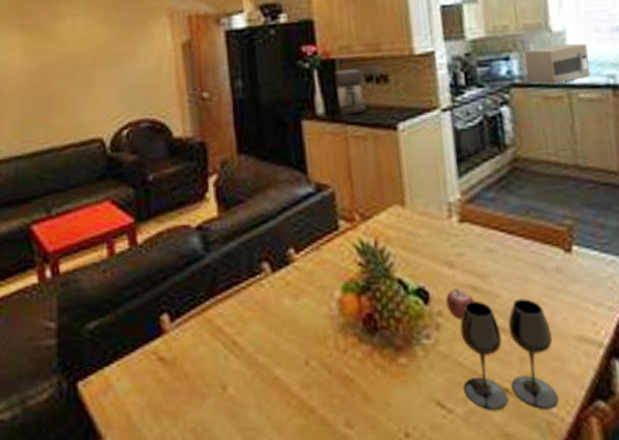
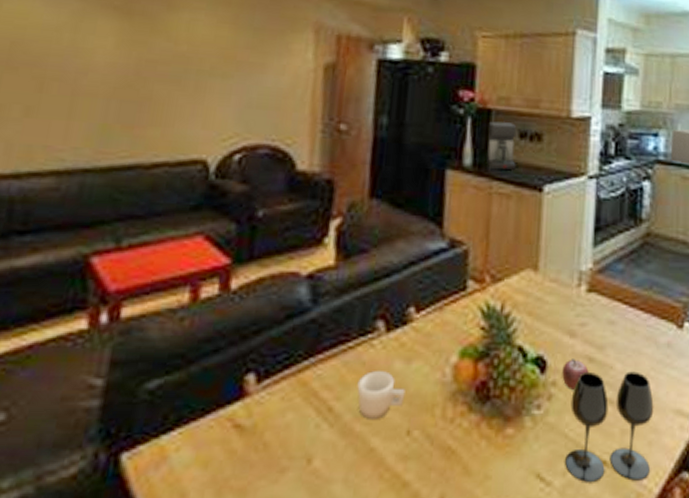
cup: none [254,308,298,351] -> present [357,371,405,419]

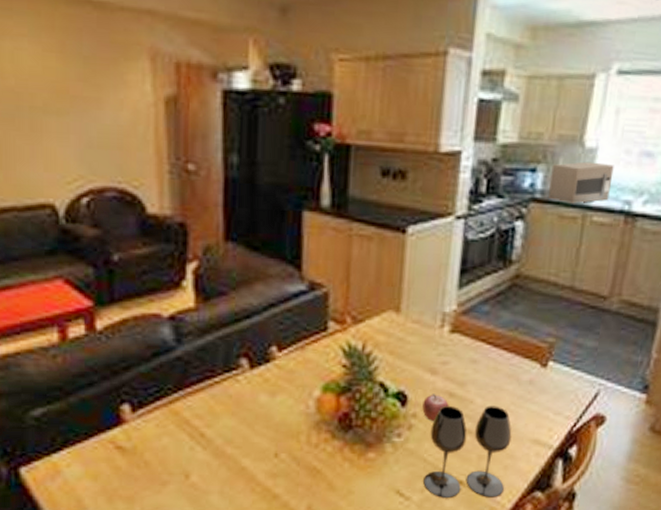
cup: present [357,371,405,419] -> none [226,403,271,443]
coffee maker: present [487,121,517,170] -> none [346,158,379,211]

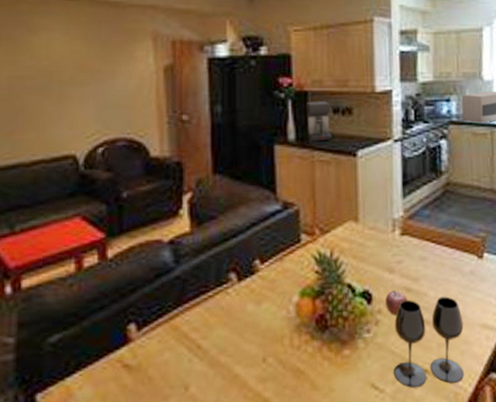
coffee maker: none [346,158,379,211] -> present [306,101,332,142]

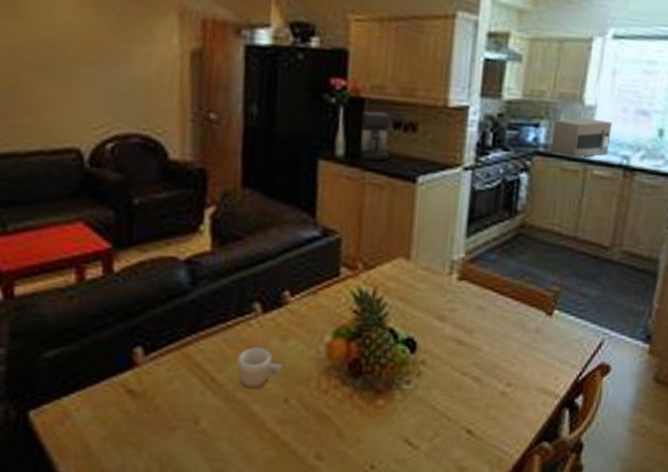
cup: none [219,313,258,352] -> present [237,347,282,389]
fruit: present [385,290,407,315] -> none [431,341,458,368]
wine glass: present [394,296,464,387] -> none [432,352,519,448]

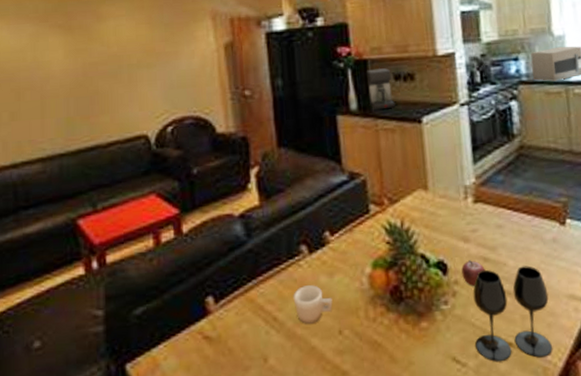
fruit: none [431,341,458,368] -> present [461,260,485,286]
wine glass: none [432,352,519,448] -> present [473,265,552,361]

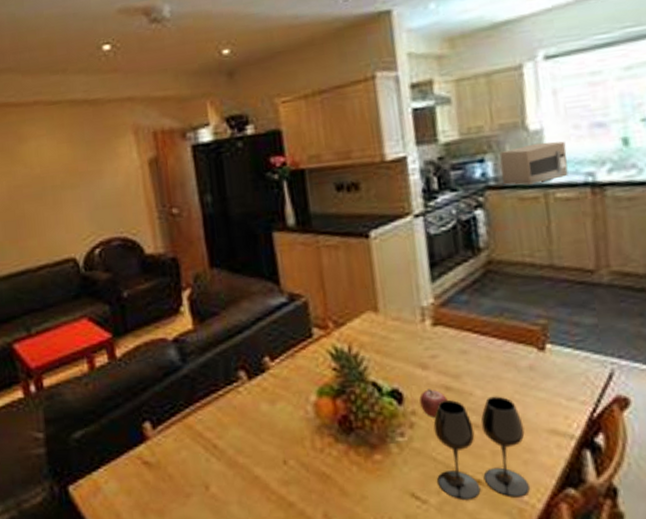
cup: present [293,285,333,324] -> none [233,412,276,453]
coffee maker: present [366,68,395,110] -> none [303,178,339,225]

